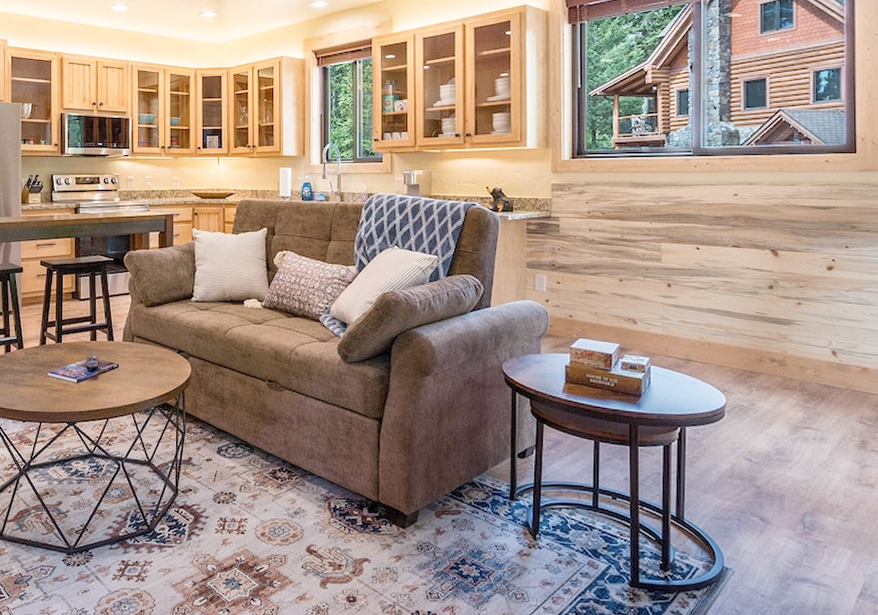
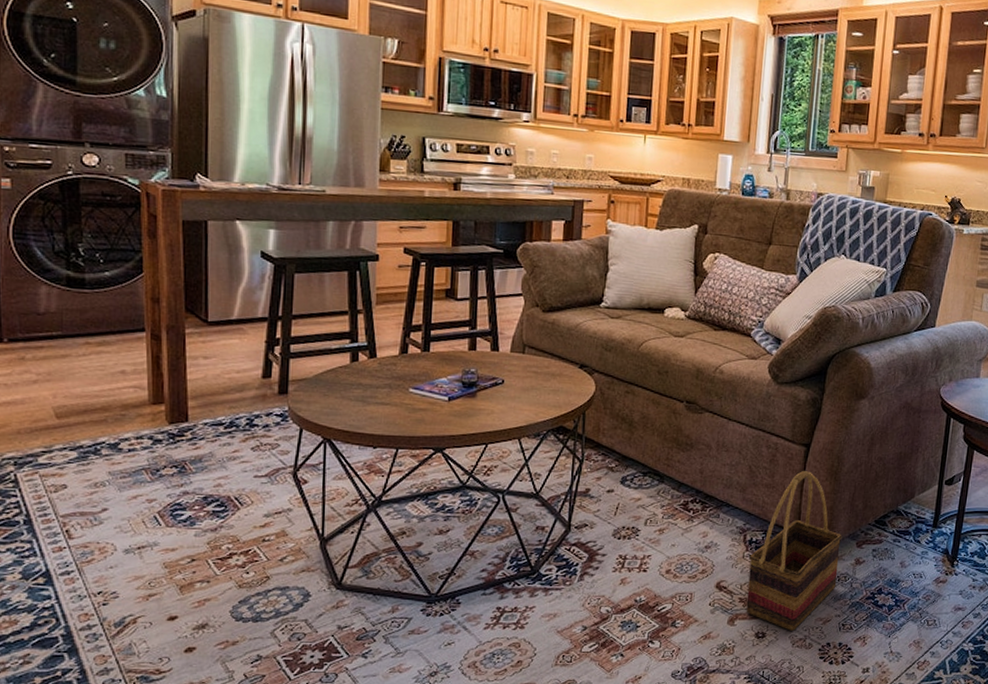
basket: none [335,443,421,598] -> present [746,471,842,632]

